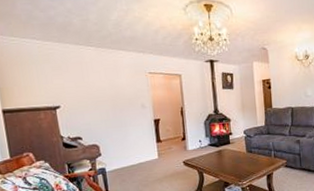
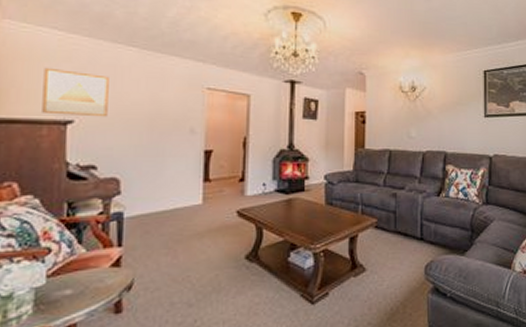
wall art: none [33,68,82,103] -> present [42,67,109,117]

